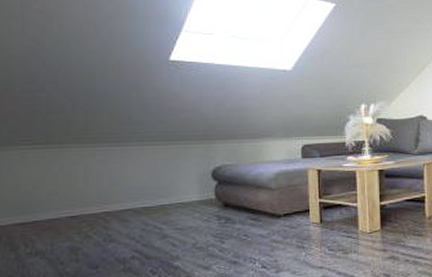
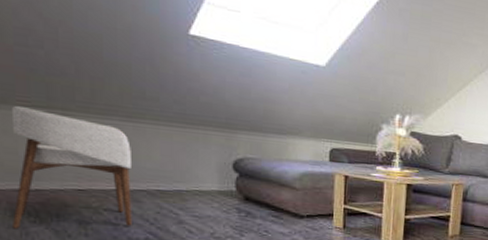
armchair: none [10,146,119,263] -> present [11,106,132,229]

